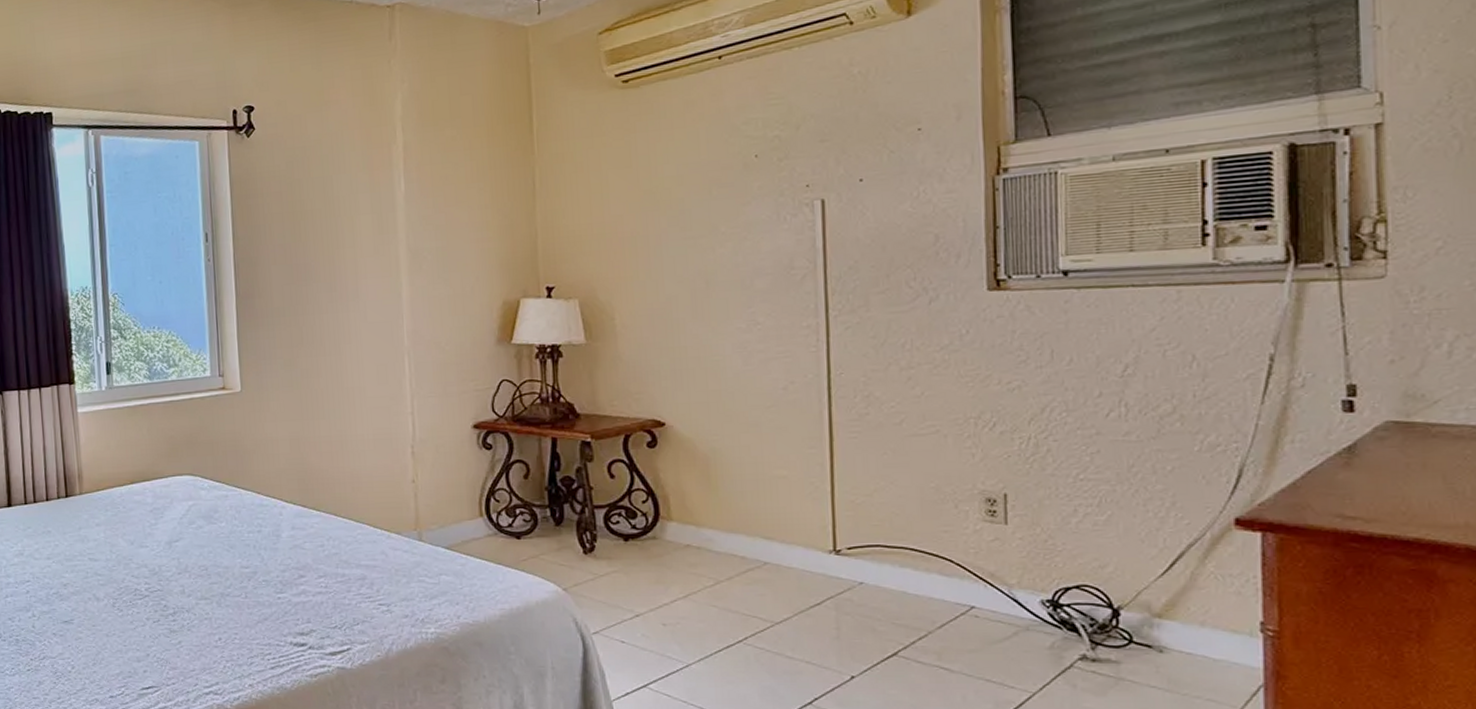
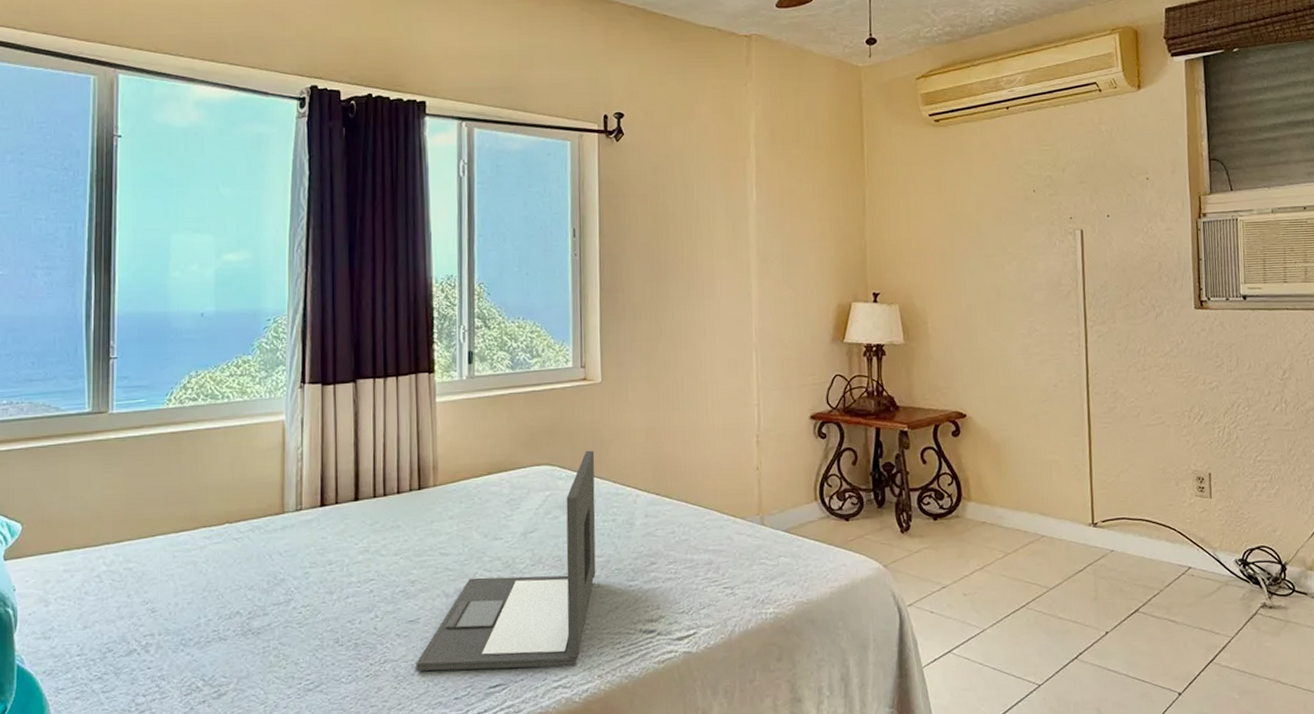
laptop: none [72,460,243,674] -> present [416,450,596,672]

